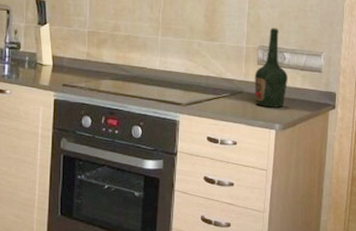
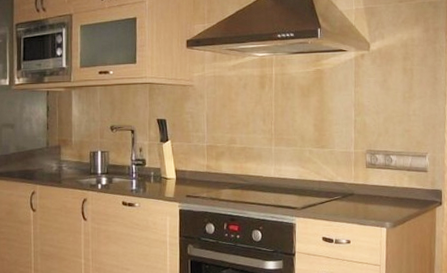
bottle: present [254,28,288,108] -> none [363,132,395,207]

